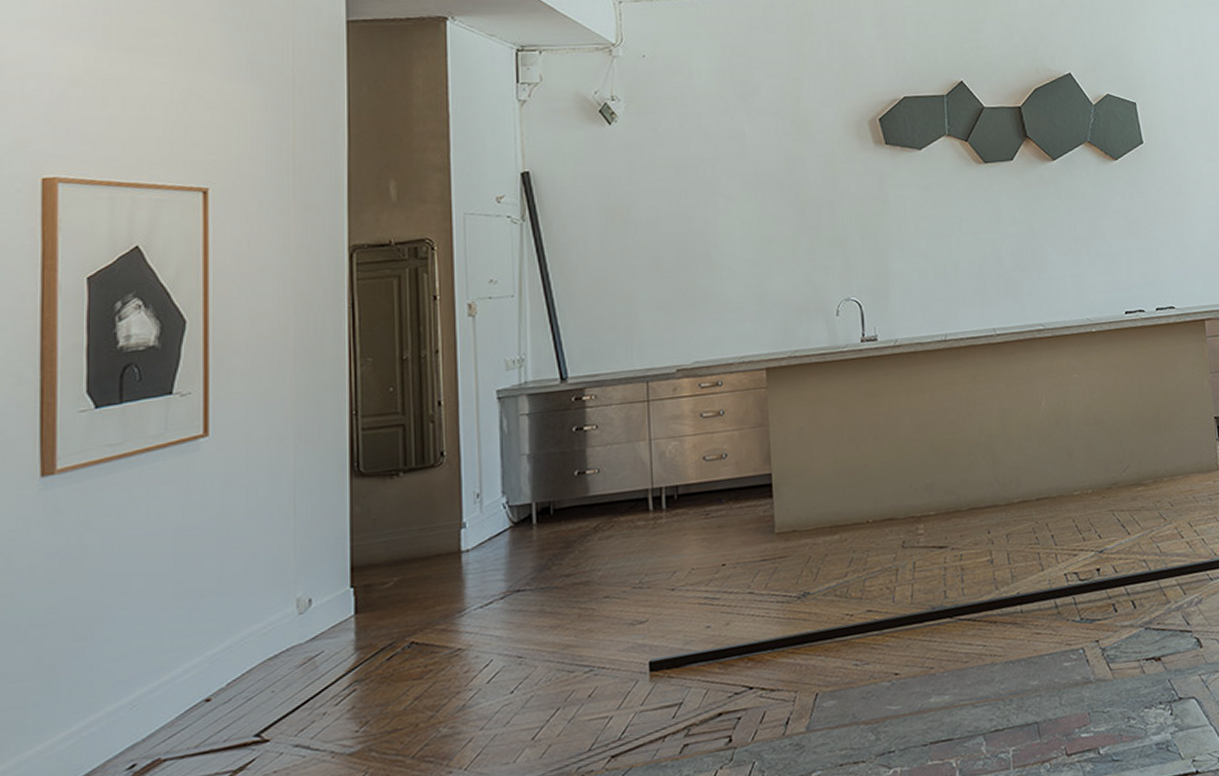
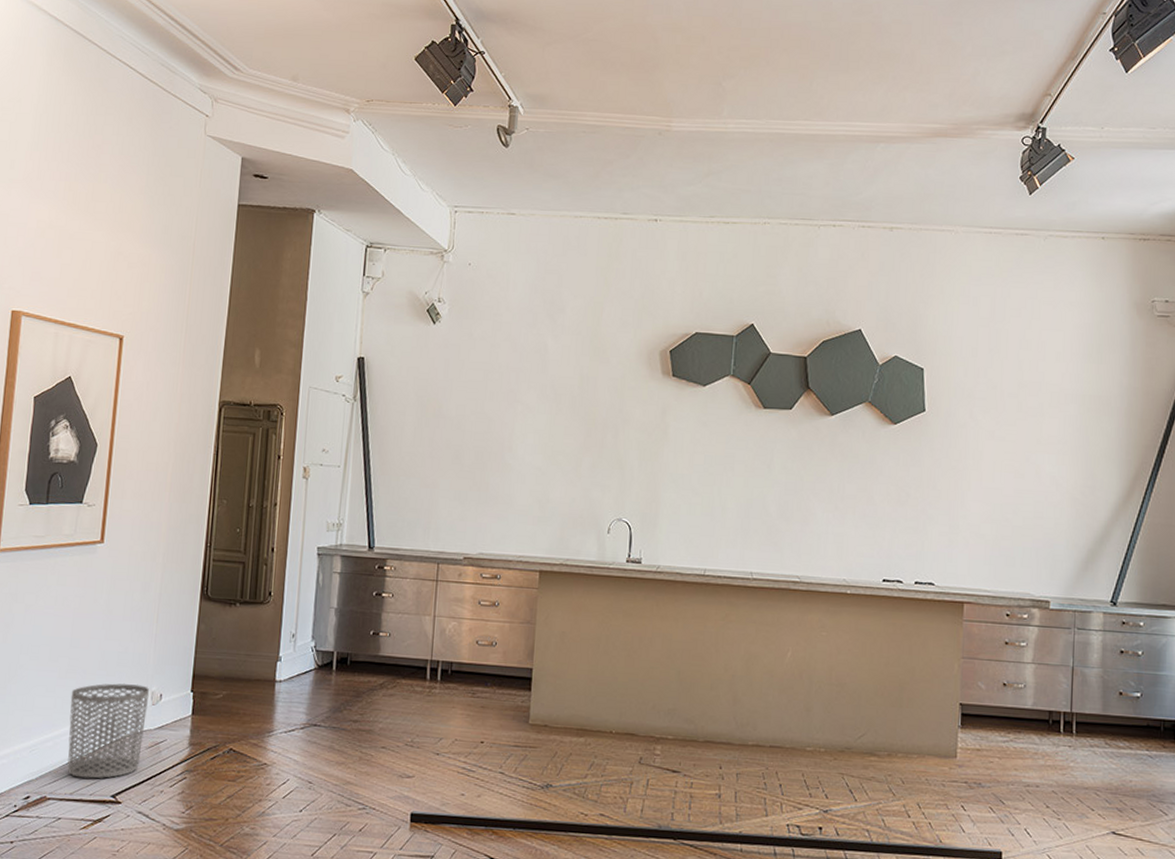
waste bin: none [182,593,294,725] -> present [67,683,150,779]

